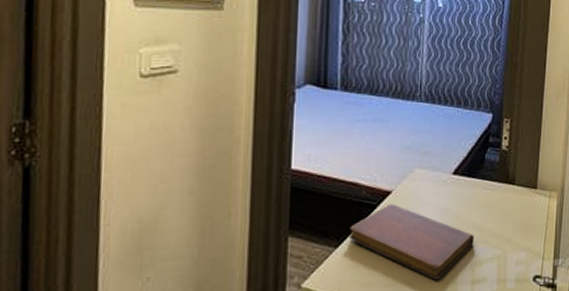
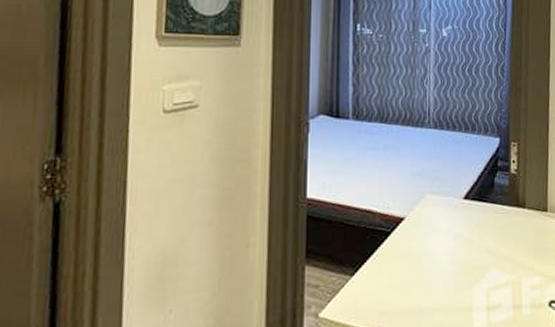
notebook: present [349,204,474,280] -> none [365,230,487,307]

